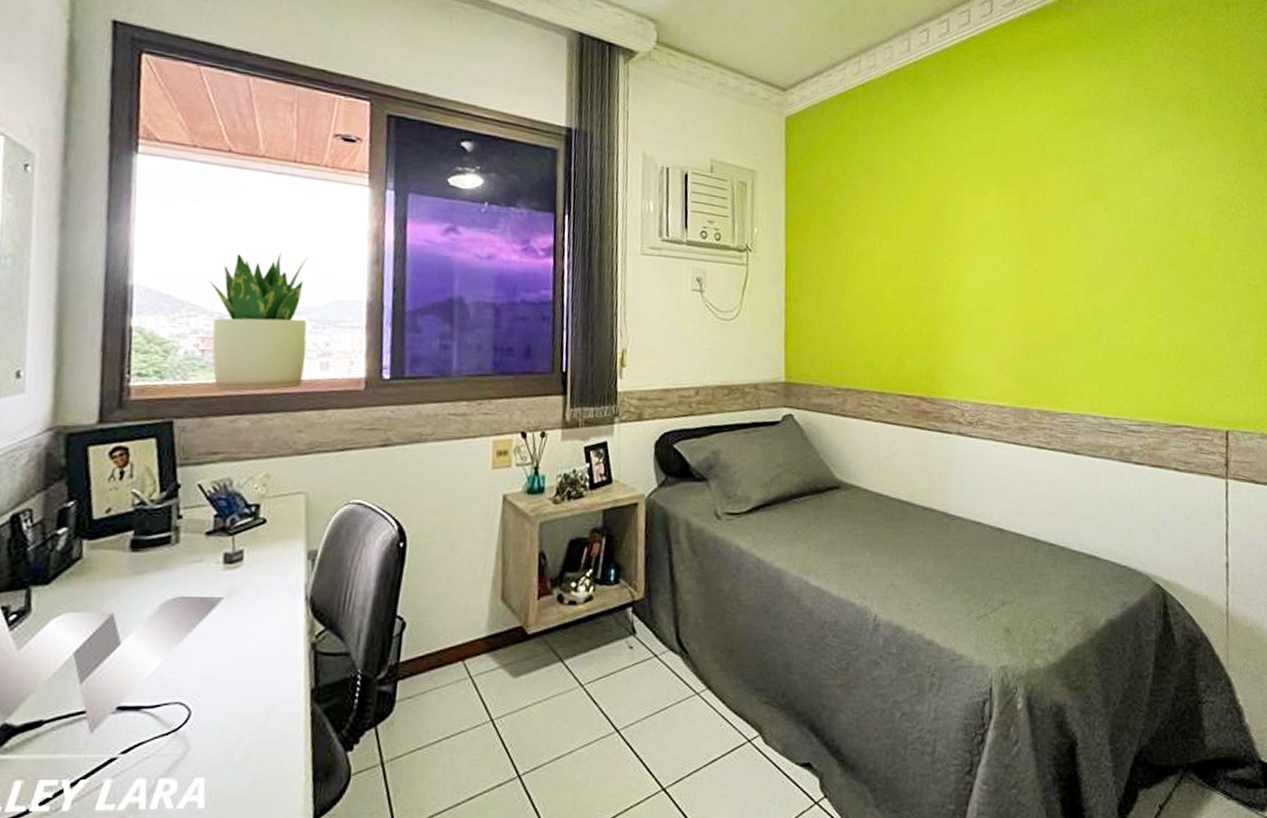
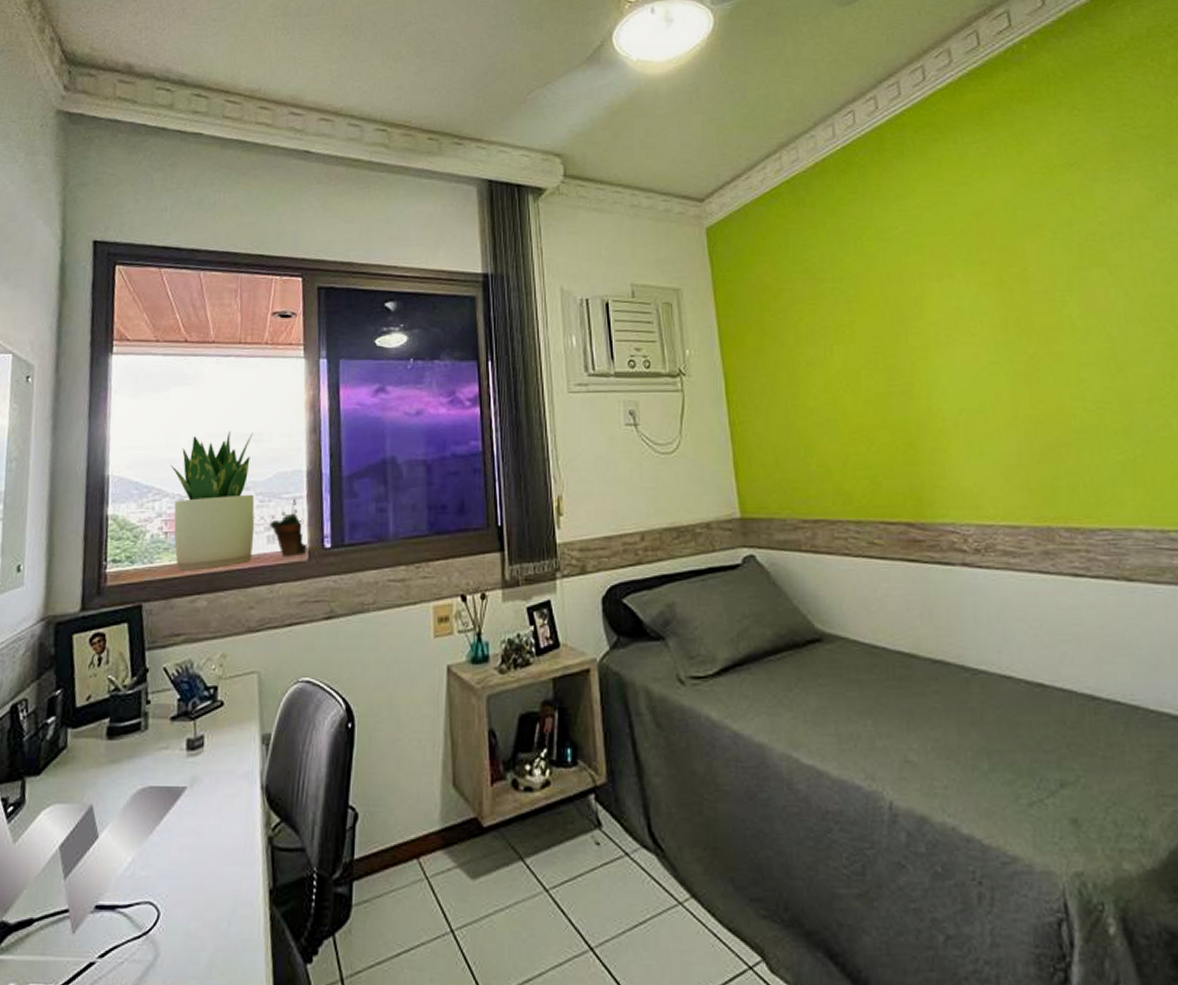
succulent plant: none [323,327,366,385] -> present [269,498,309,557]

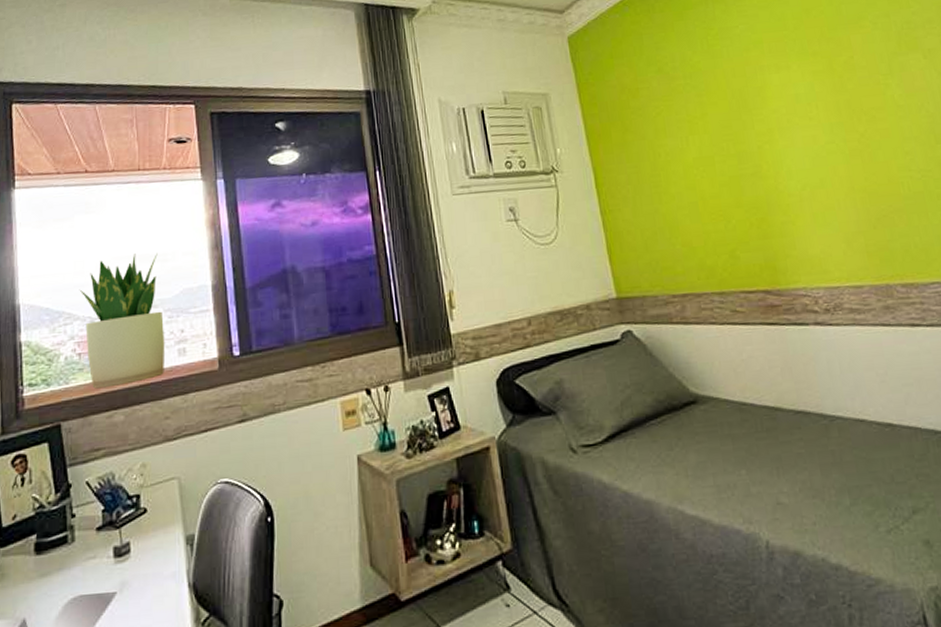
succulent plant: present [269,498,309,557] -> none [179,311,218,368]

